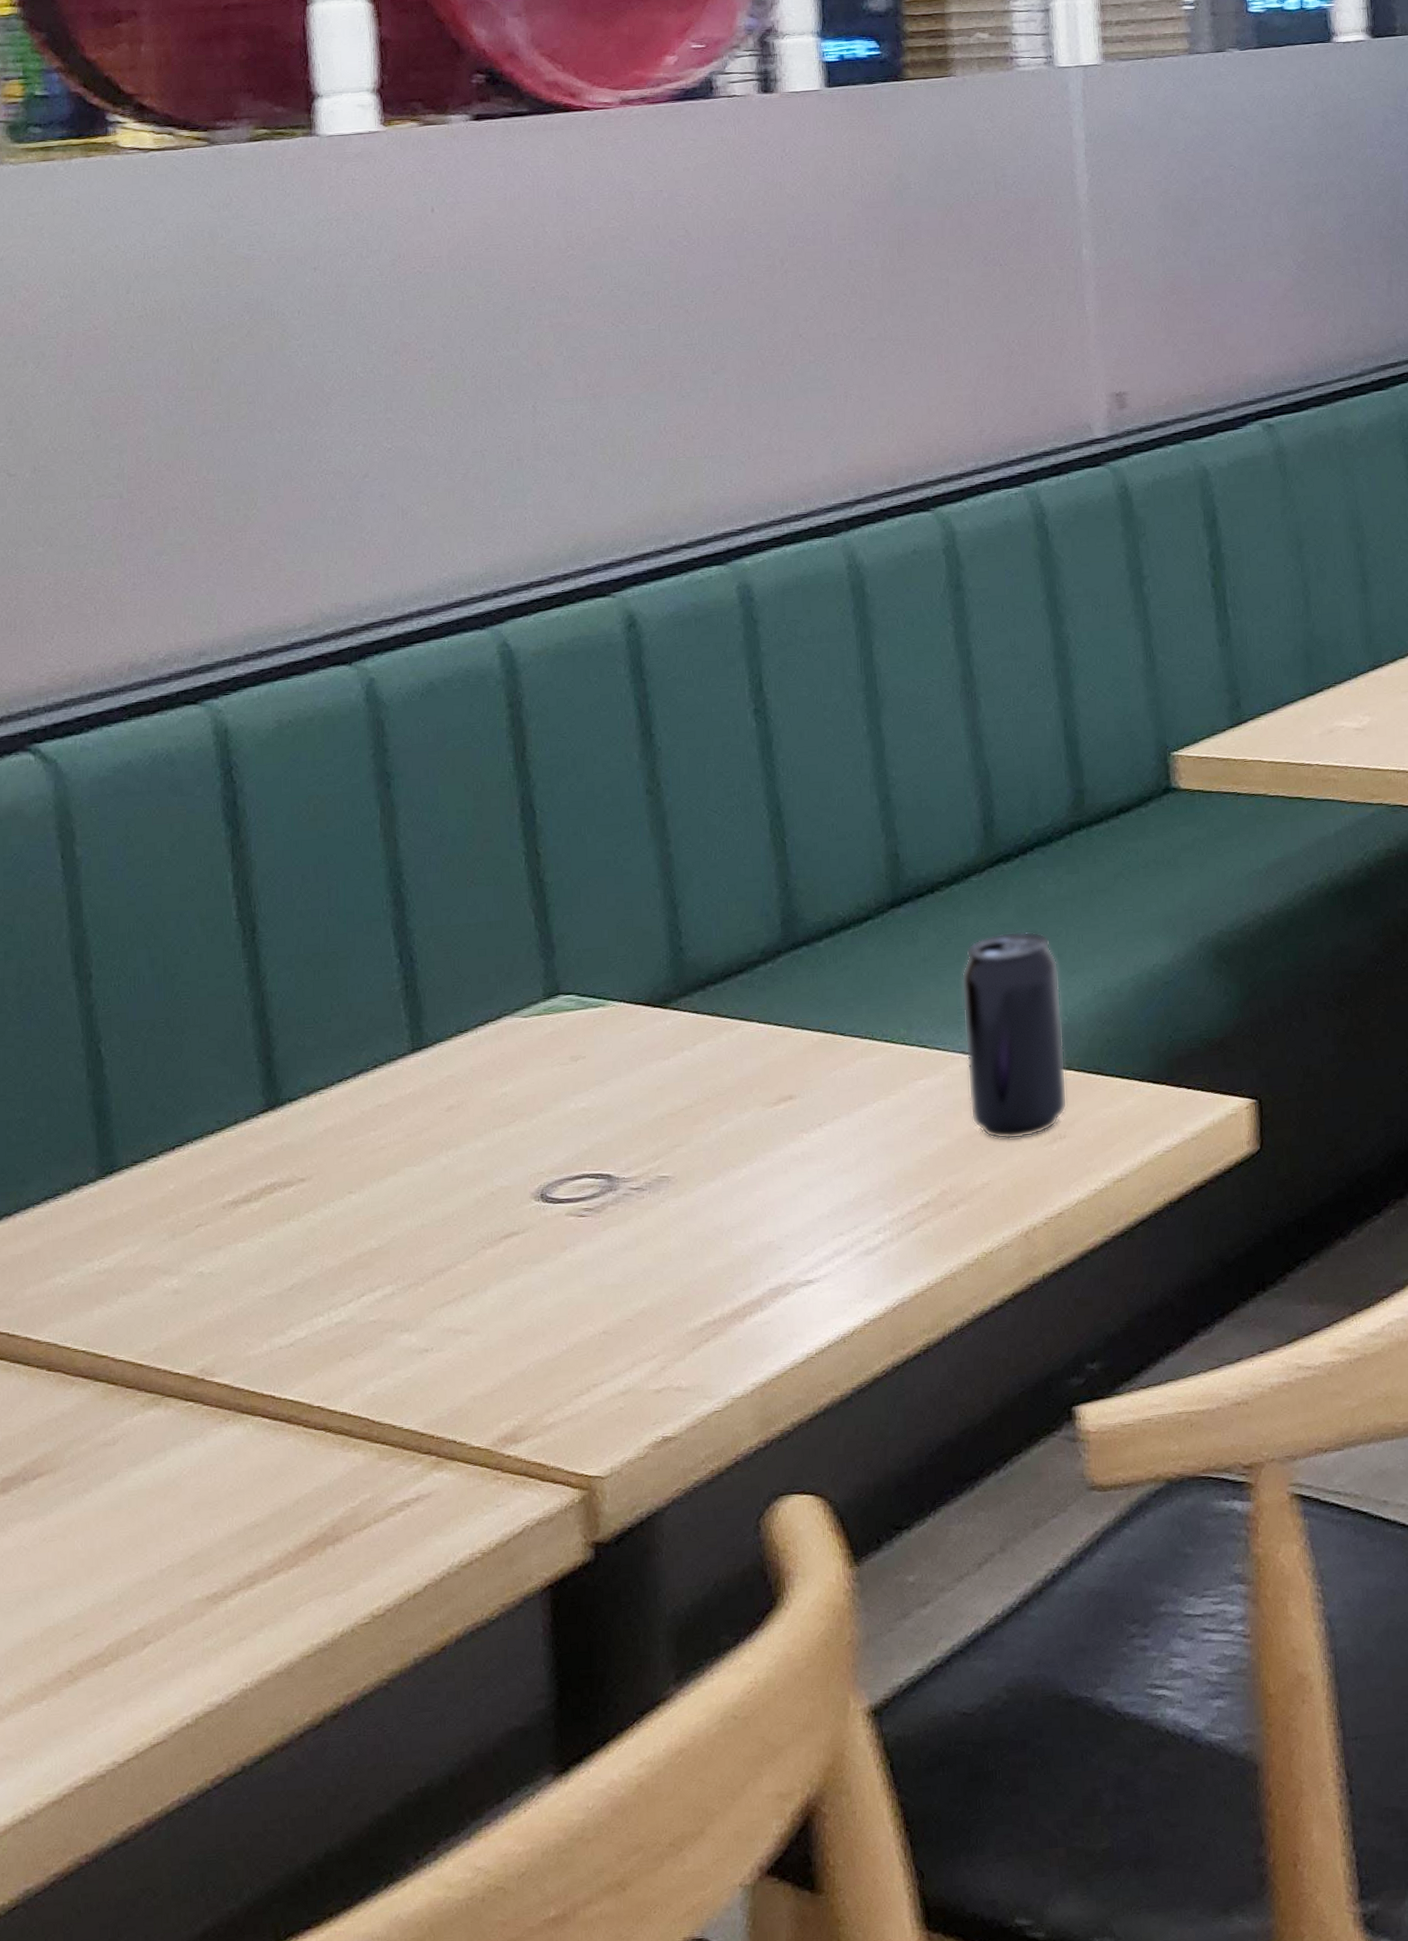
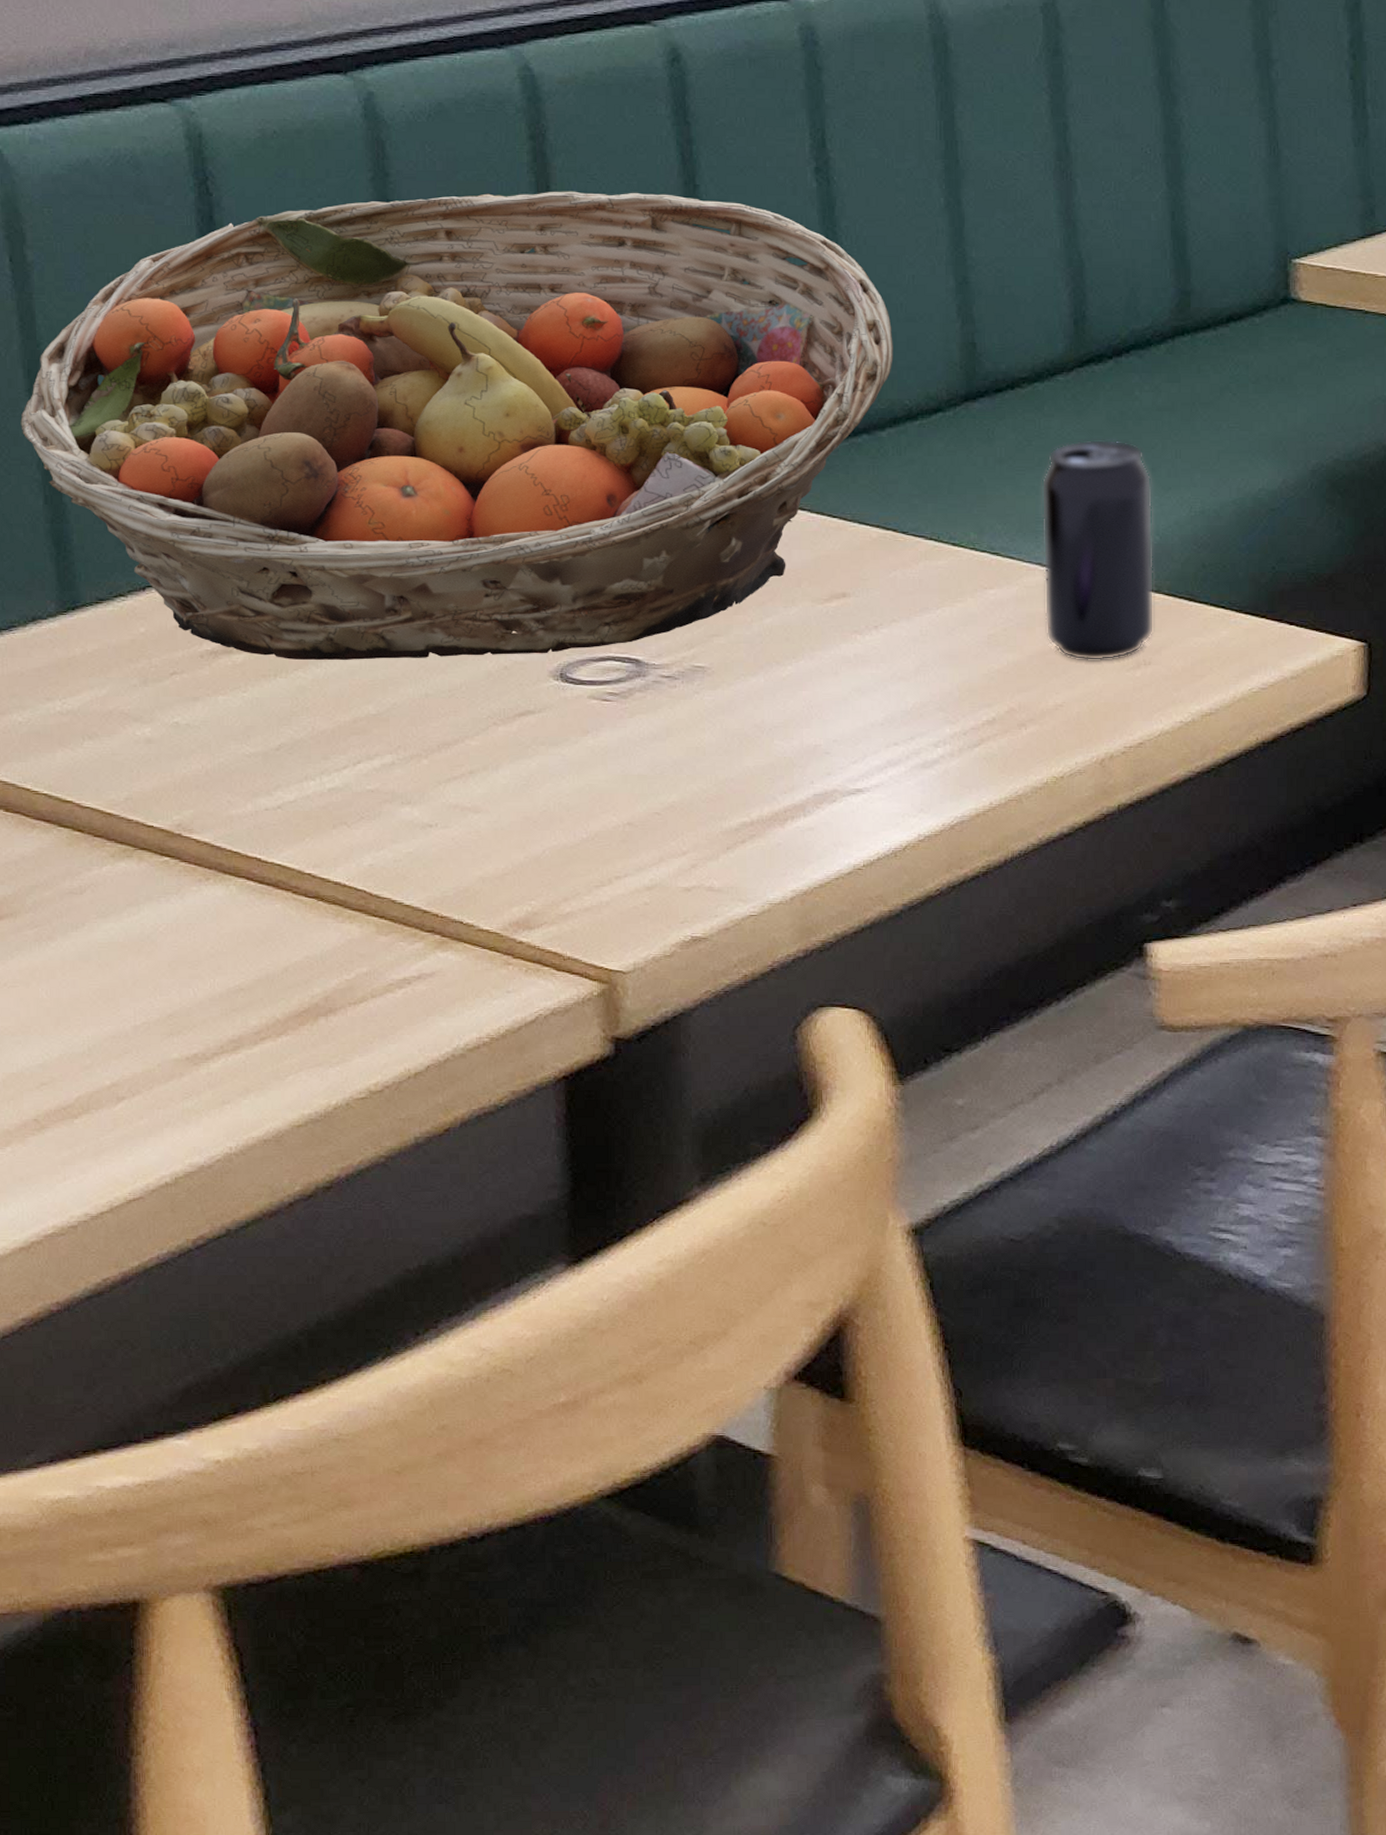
fruit basket: none [68,745,827,1203] -> present [20,191,893,660]

